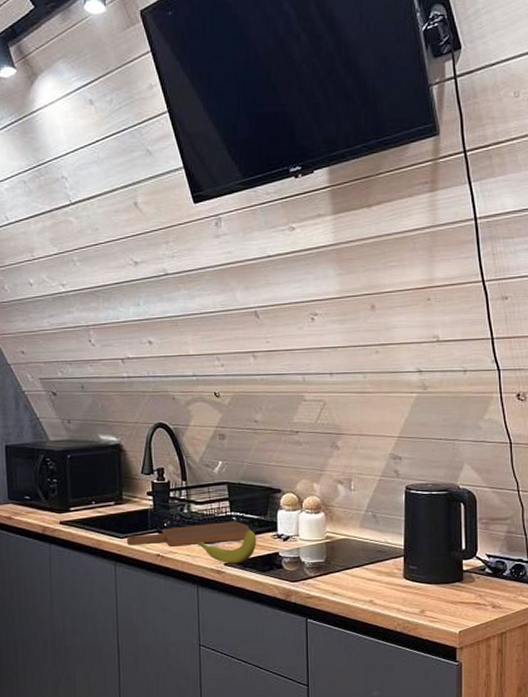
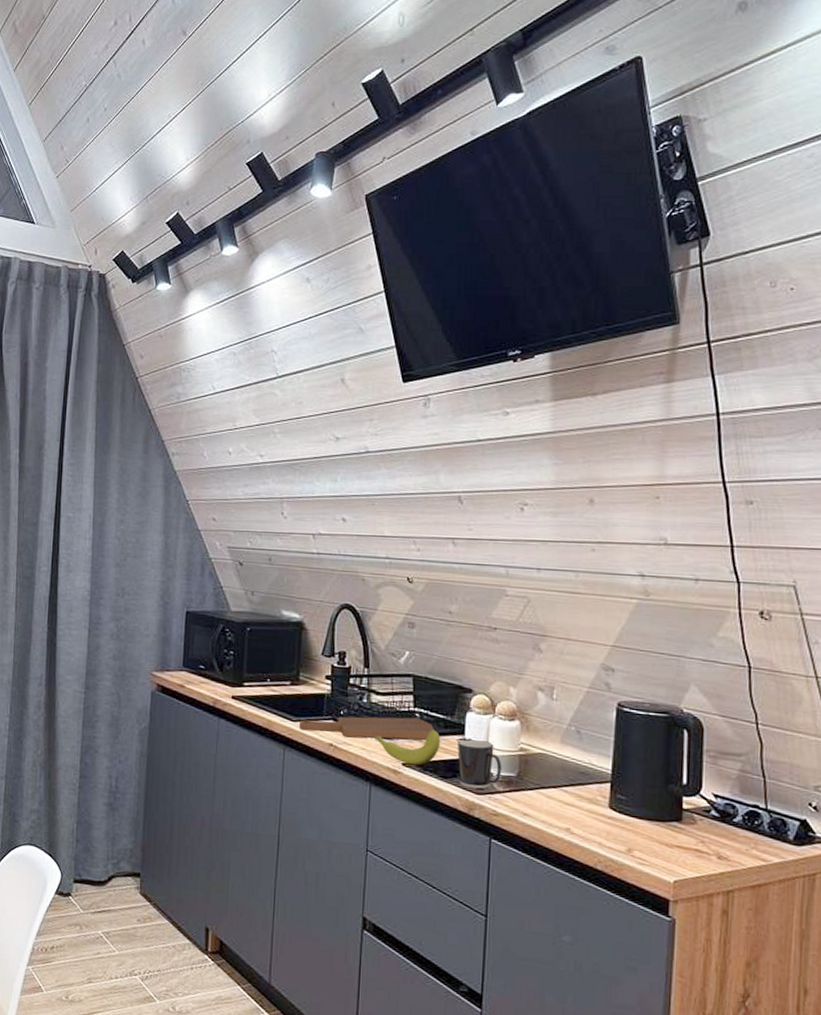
mug: none [272,534,312,578] -> present [457,739,502,790]

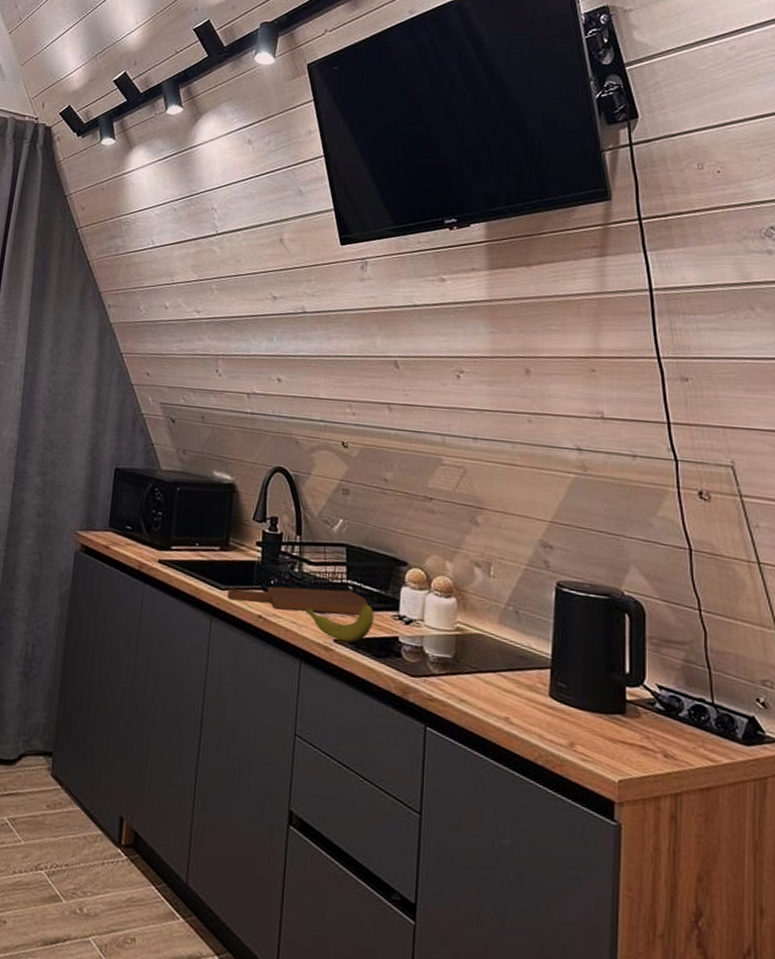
mug: present [457,739,502,790] -> none [391,616,438,672]

